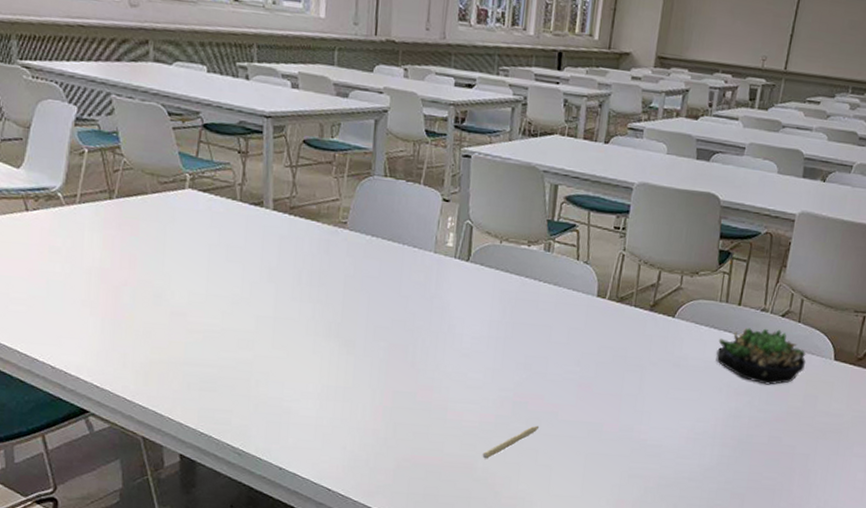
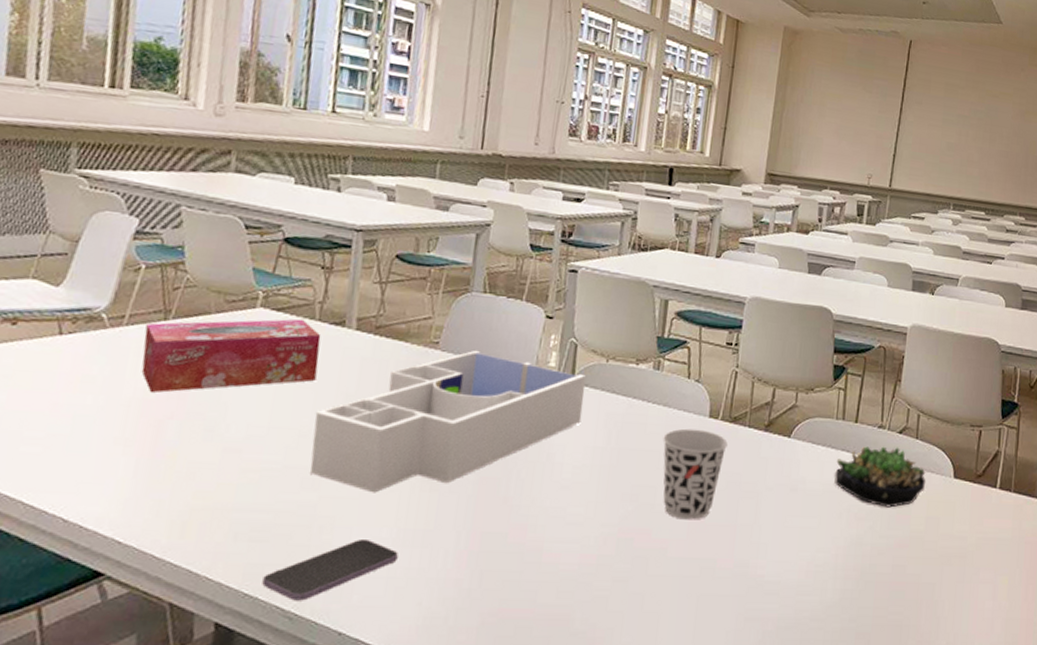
tissue box: none [95,199,243,263] -> present [141,319,321,393]
smartphone: none [214,393,324,441] -> present [262,540,398,601]
desk organizer: none [244,230,481,354] -> present [310,350,586,493]
pencil: present [482,425,540,459] -> none [581,565,647,608]
cup: none [553,306,614,389] -> present [663,428,728,520]

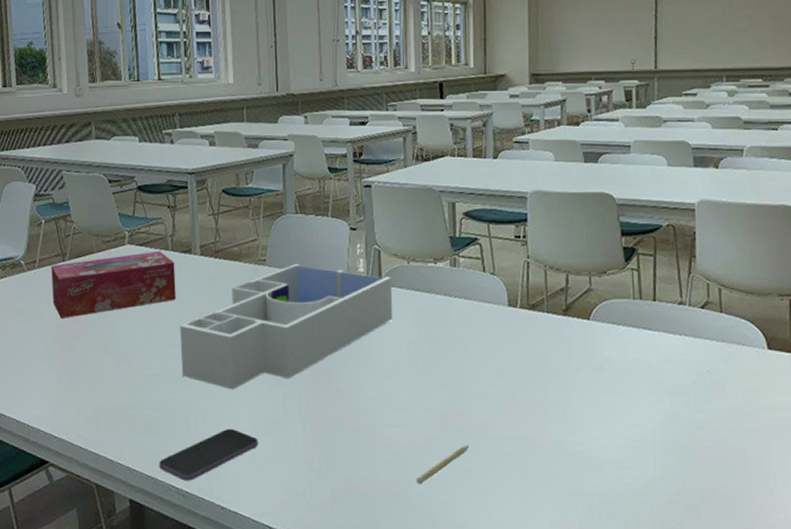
pencil: none [581,565,647,608] -> present [416,445,470,484]
cup: present [663,428,728,520] -> none [468,318,529,402]
succulent plant: present [834,446,926,508] -> none [639,322,738,382]

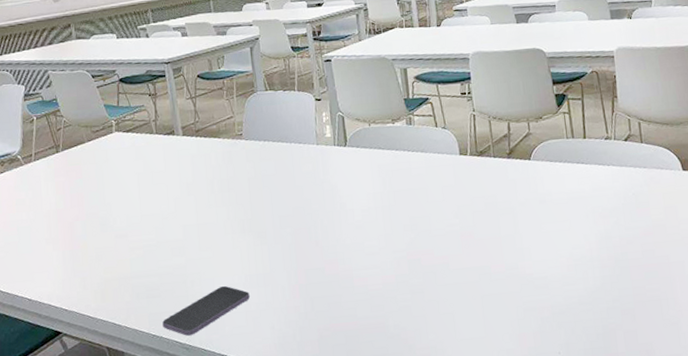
tissue box: present [51,251,176,318] -> none [46,135,164,204]
desk organizer: present [179,263,393,390] -> none [169,134,360,252]
pencil: present [416,445,470,484] -> none [391,278,436,317]

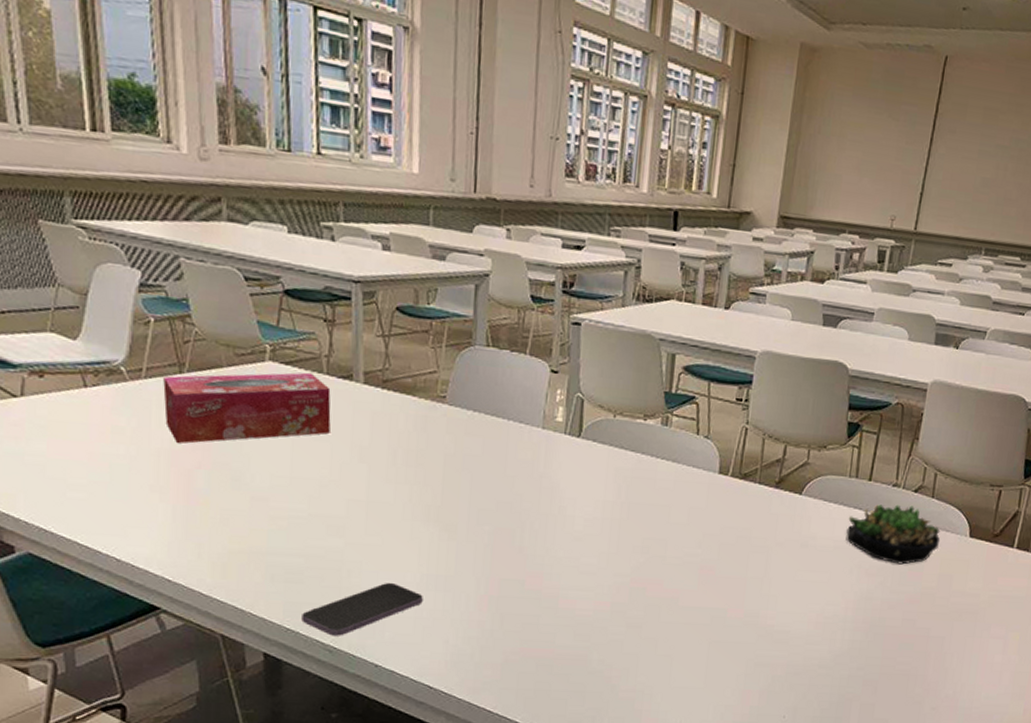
tissue box: none [46,135,164,204] -> present [163,372,331,444]
succulent plant: none [574,153,658,205] -> present [845,504,941,565]

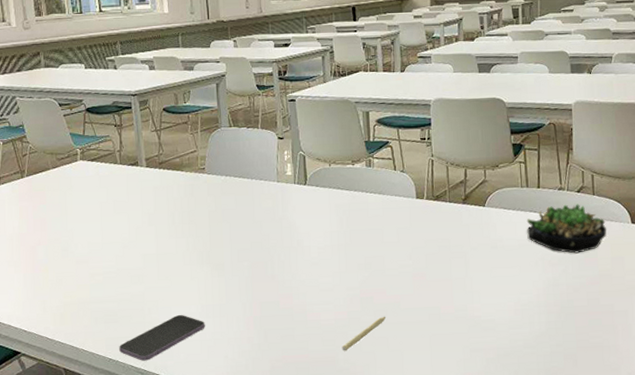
tissue box: present [163,372,331,444] -> none [11,165,126,228]
pencil: none [597,613,659,650] -> present [341,316,387,351]

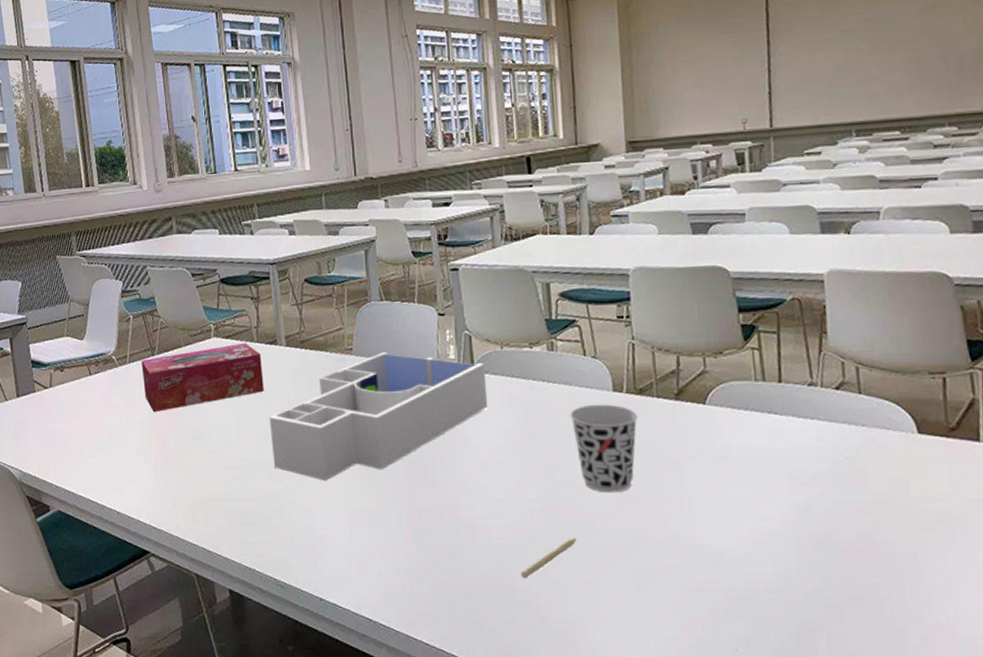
tissue box: none [11,165,126,228] -> present [141,343,264,412]
smartphone: present [119,315,205,361] -> none [256,521,354,572]
desk organizer: none [131,170,318,282] -> present [269,351,488,481]
cup: none [382,208,434,279] -> present [570,404,638,493]
succulent plant: present [526,204,607,254] -> none [764,404,882,471]

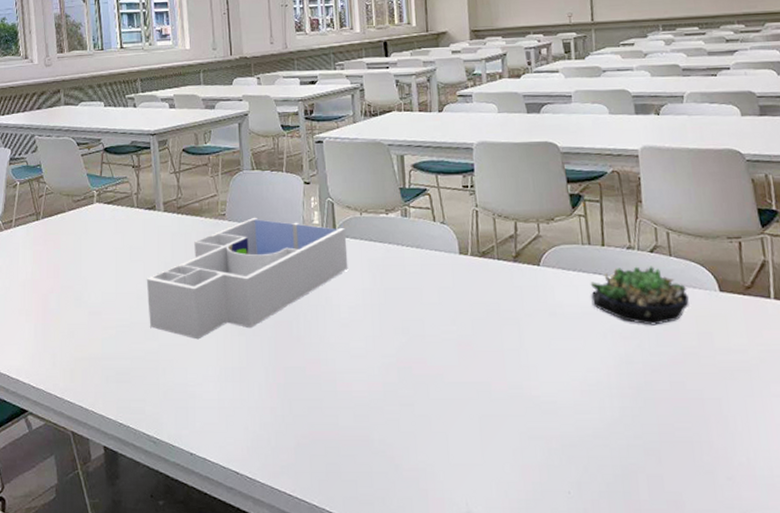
tissue box: present [141,343,264,412] -> none [26,208,142,274]
pencil: present [520,537,577,579] -> none [376,390,428,430]
cup: present [570,404,638,493] -> none [421,266,481,348]
succulent plant: none [764,404,882,471] -> present [590,266,690,326]

